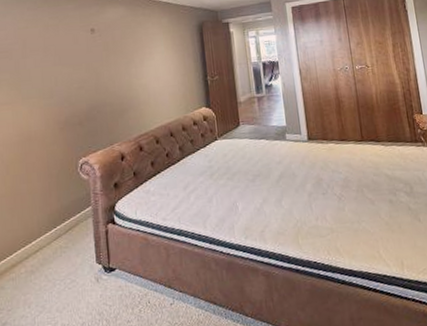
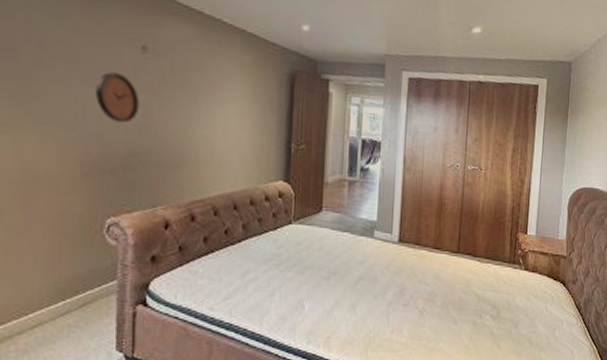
clock: none [63,51,94,87] -> present [96,72,140,123]

